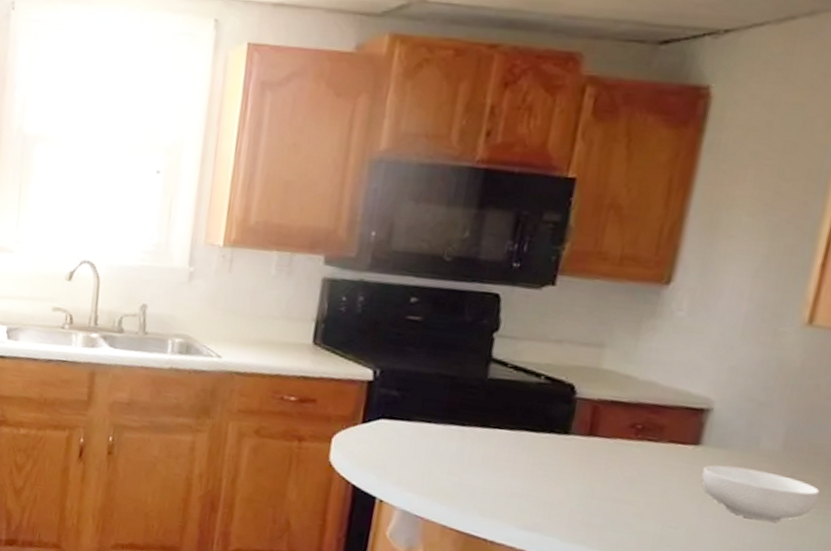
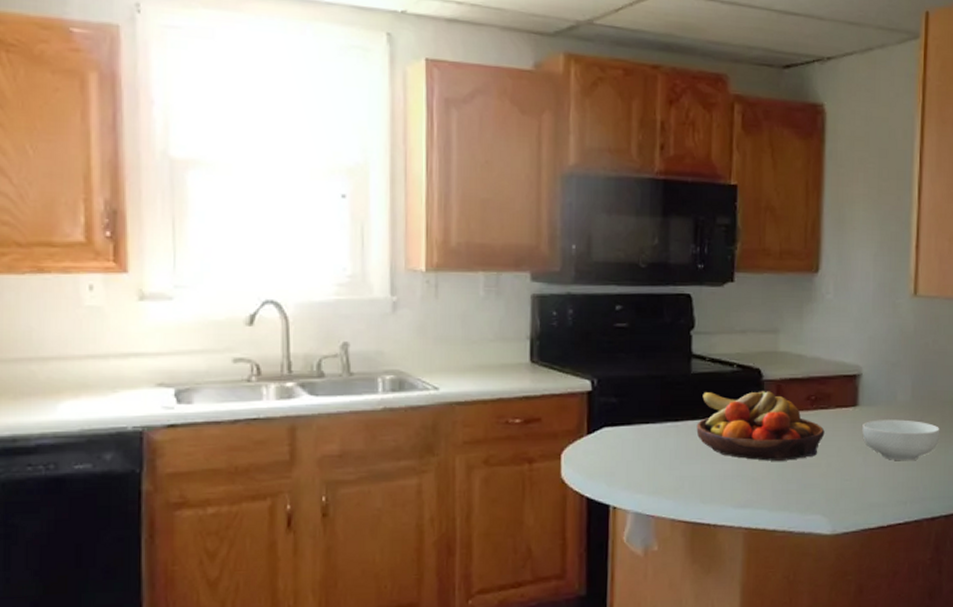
fruit bowl: none [485,400,650,492] -> present [696,391,825,461]

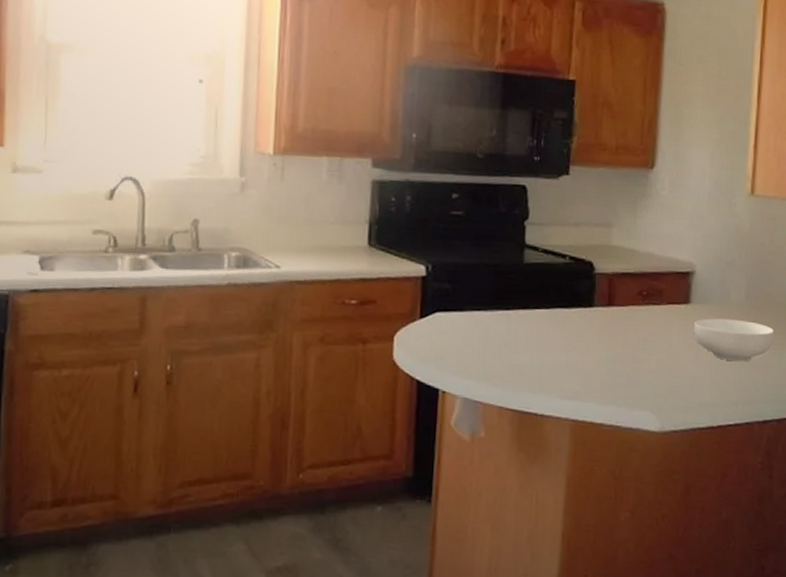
fruit bowl: present [696,391,825,461] -> none [527,282,656,355]

